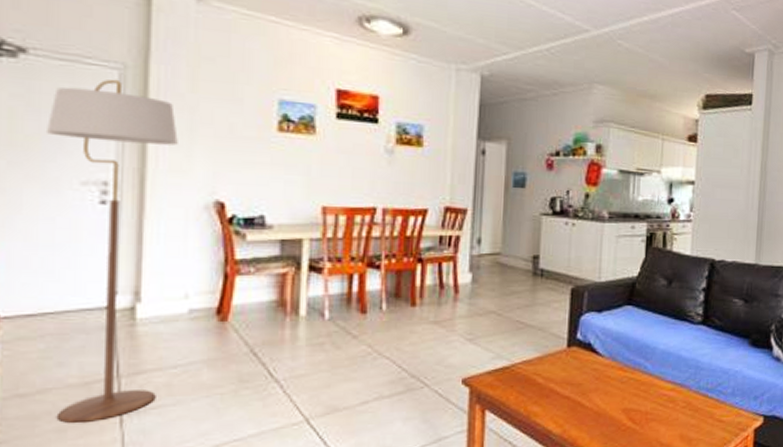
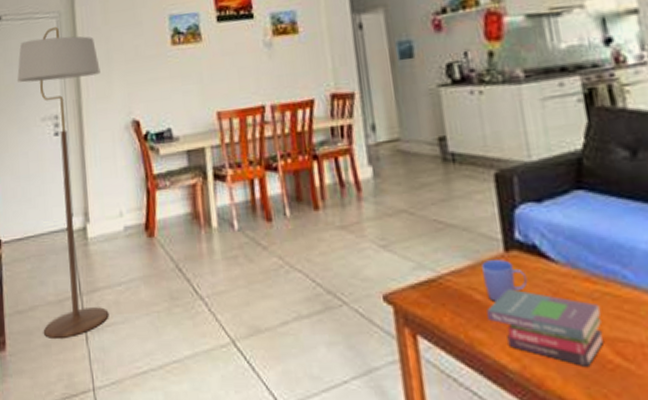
books: none [545,374,626,429] -> present [487,288,605,367]
mug: none [547,353,580,384] -> present [482,259,528,302]

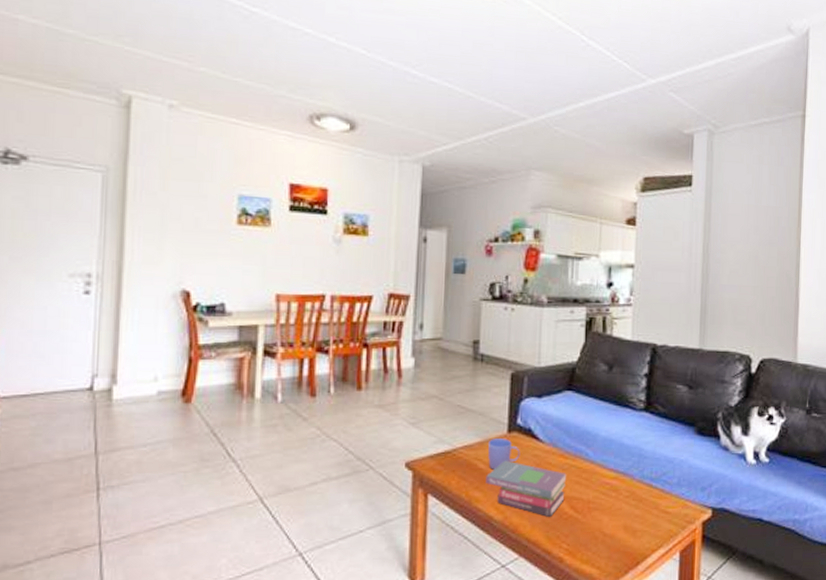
floor lamp: present [17,26,109,338] -> none [42,181,151,495]

